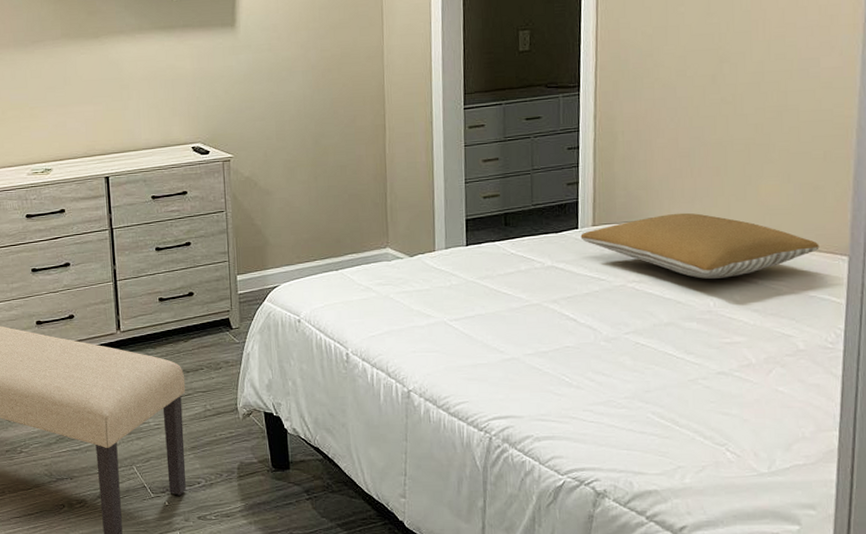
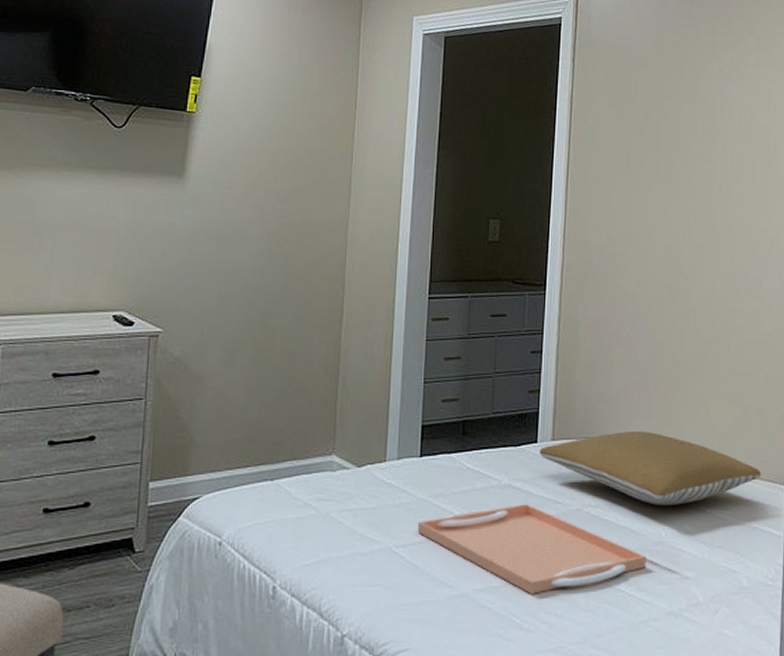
serving tray: none [468,282,694,357] -> present [417,504,646,594]

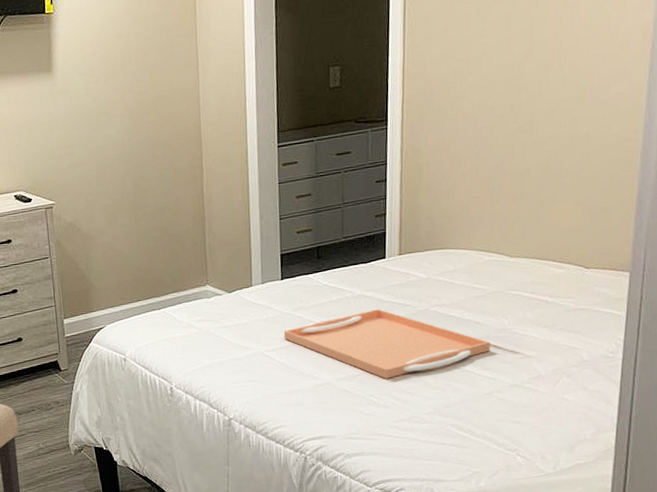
pillow: present [539,430,761,505] -> none [388,238,604,300]

